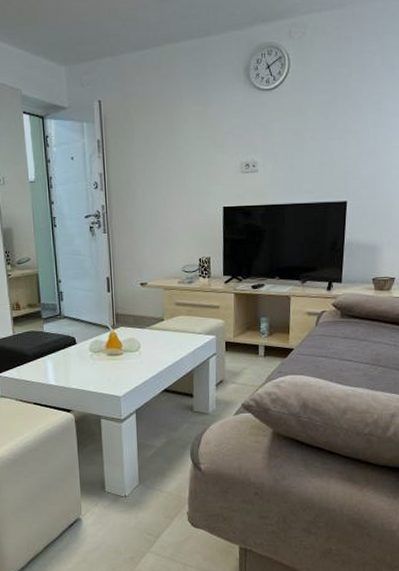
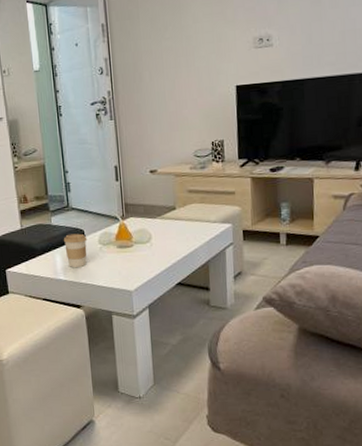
coffee cup: none [55,341,79,374] -> present [63,233,87,268]

